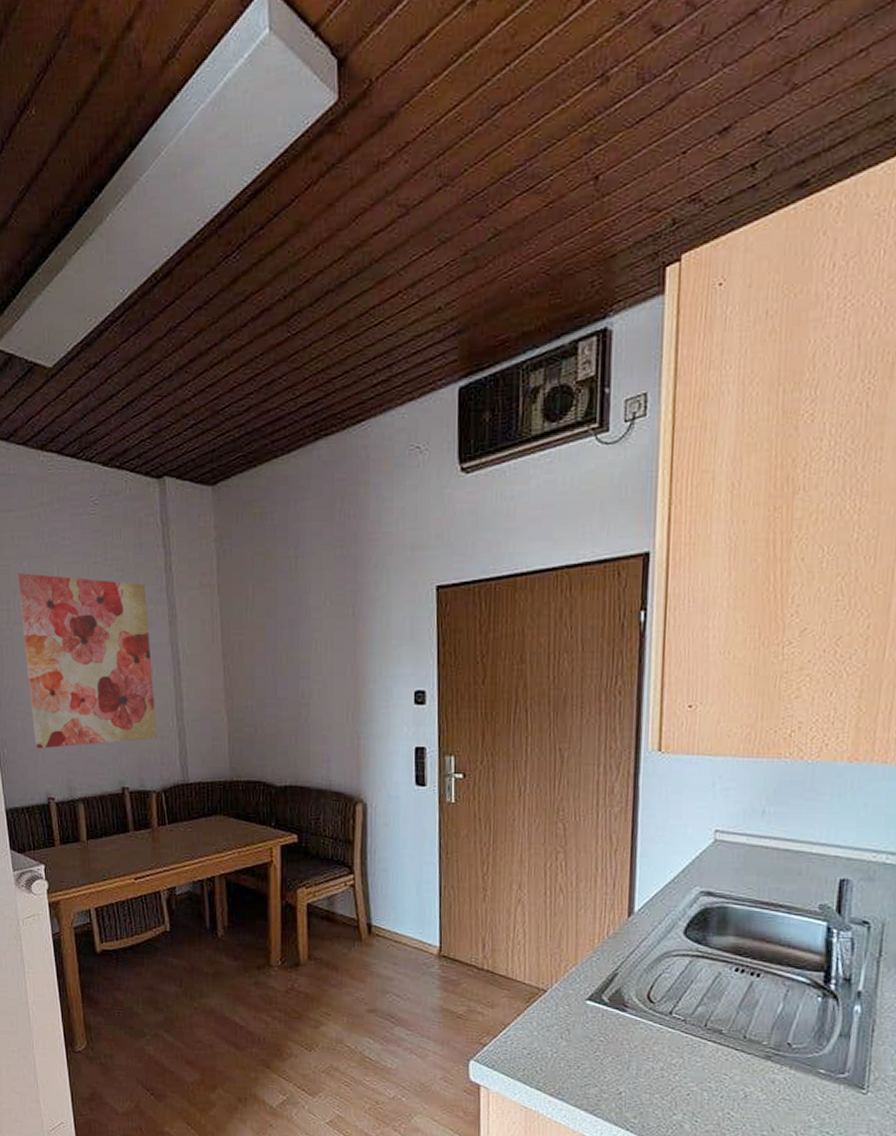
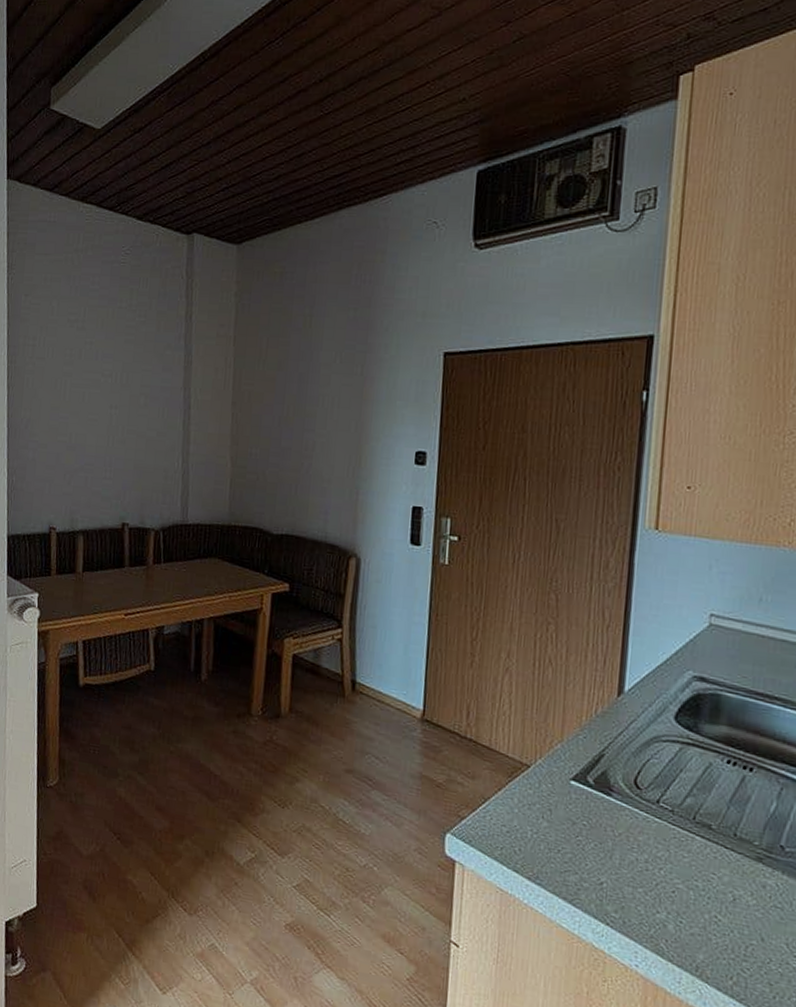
wall art: present [17,573,157,749] -> none [43,312,166,480]

